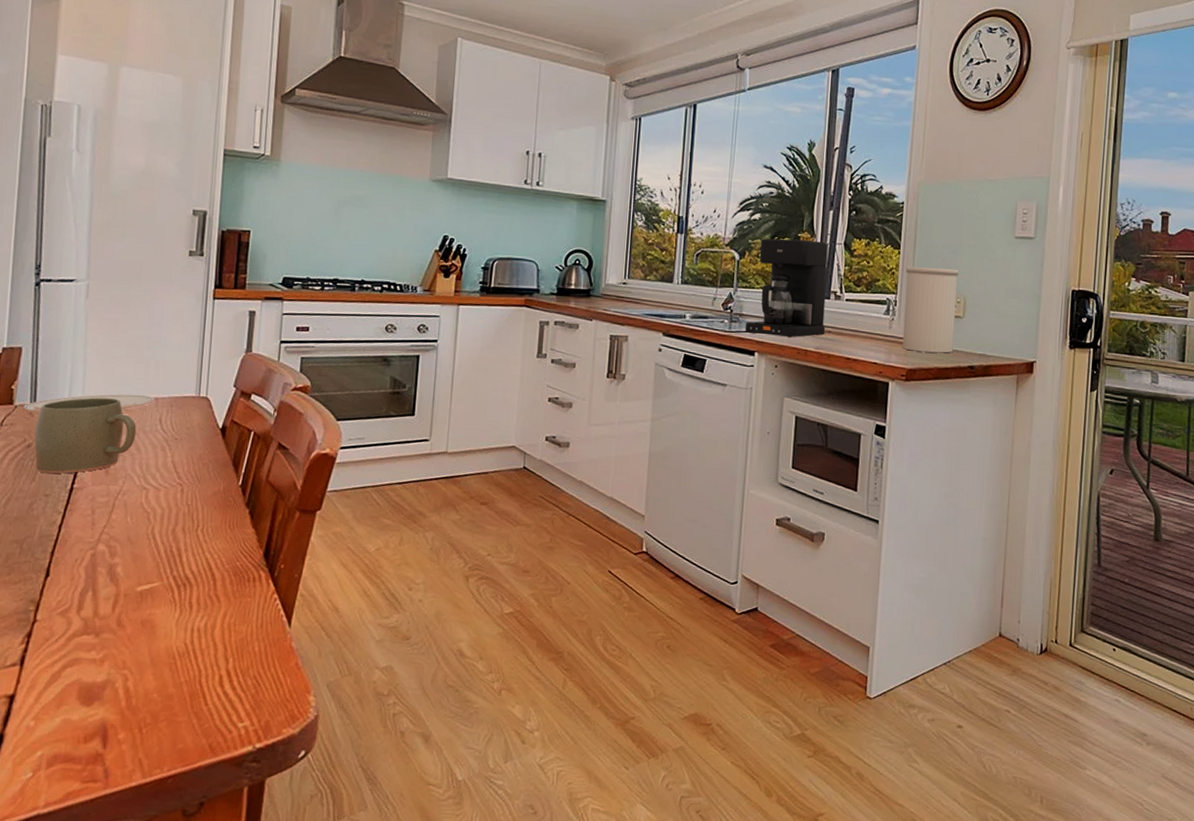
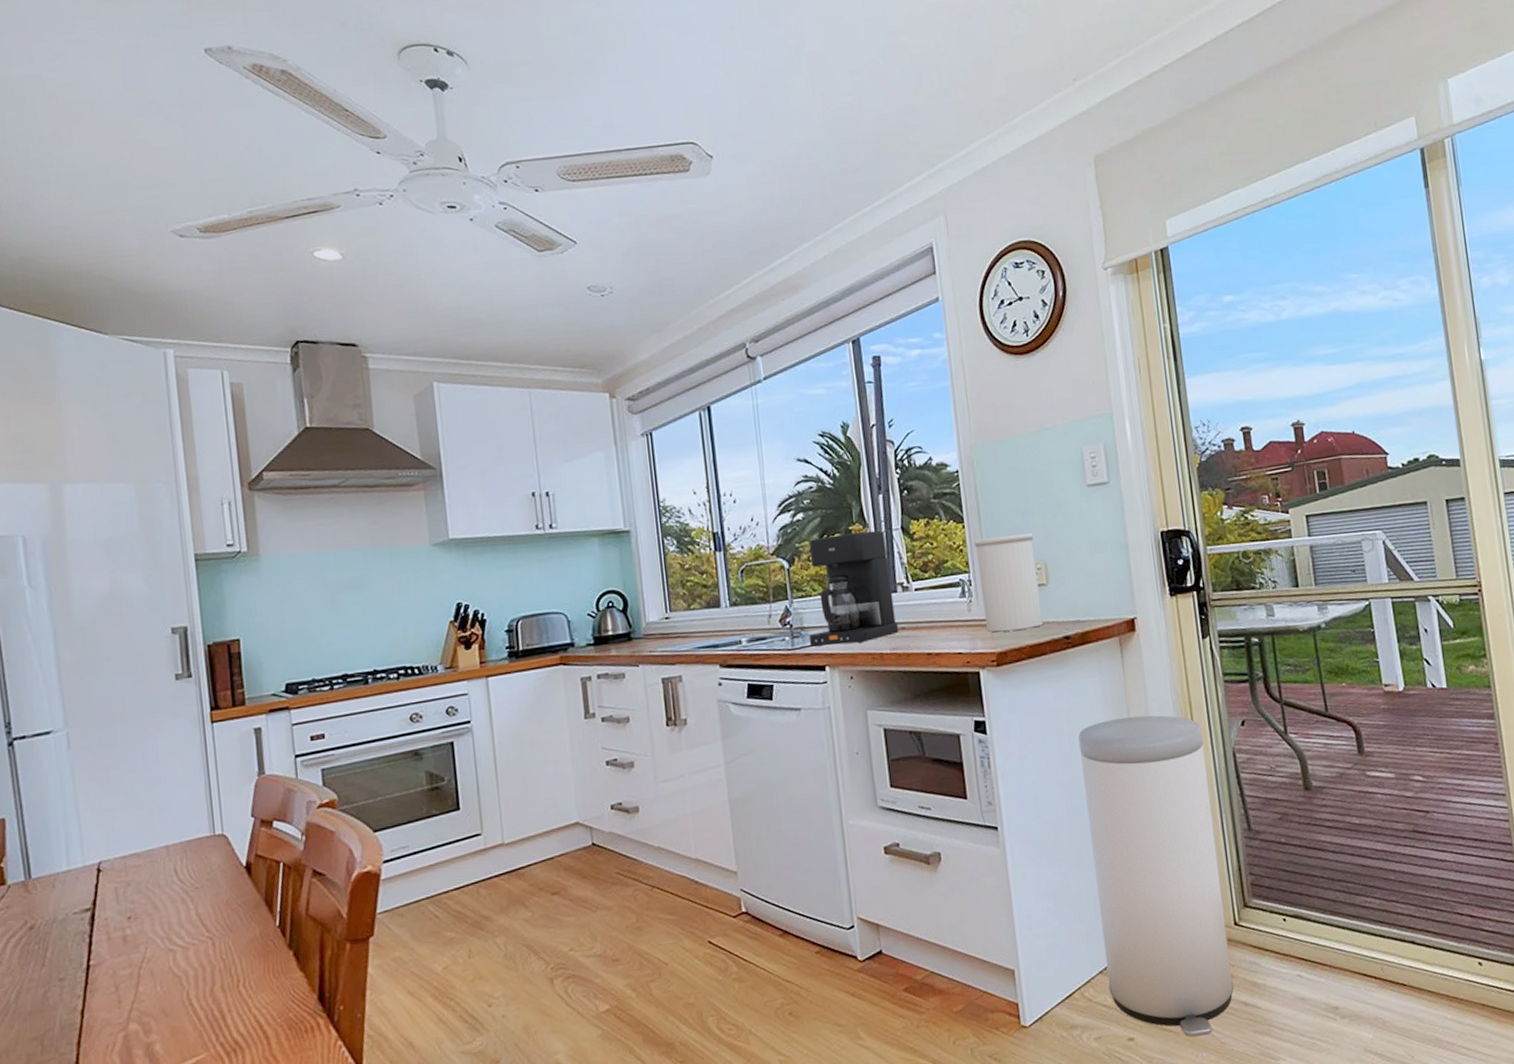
plate: present [23,394,155,413] -> none [17,845,165,890]
mug: present [34,397,136,474] -> none [35,855,151,956]
pedal bin: none [949,446,1074,736] -> present [1078,715,1234,1037]

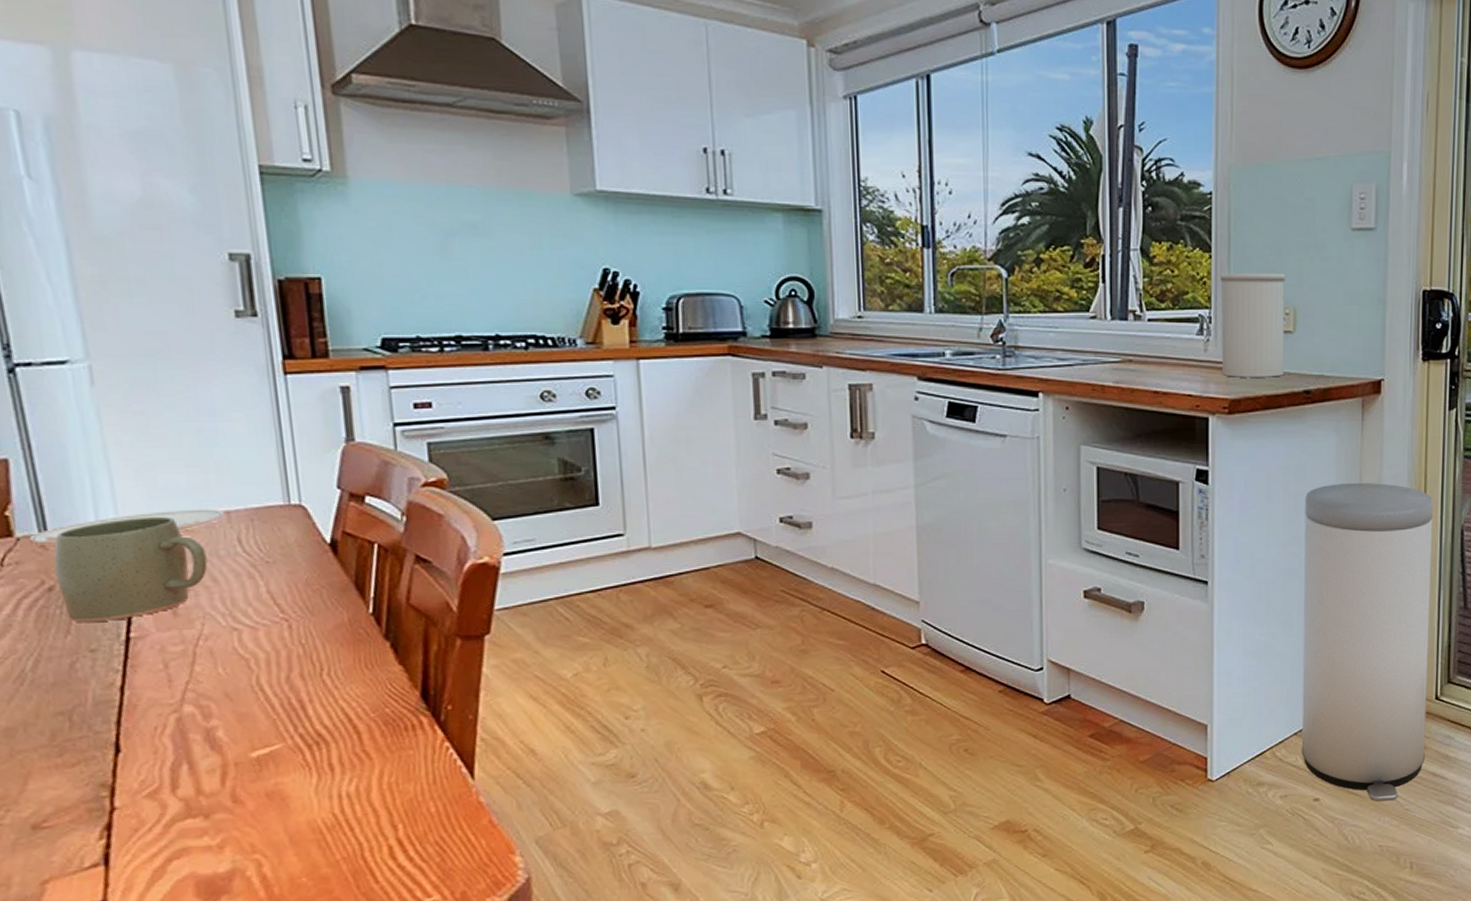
plate: none [17,845,165,890] -> present [29,509,225,545]
mug: none [35,855,151,956] -> present [53,517,208,623]
coffee maker: present [808,530,899,647] -> none [1023,247,1126,372]

